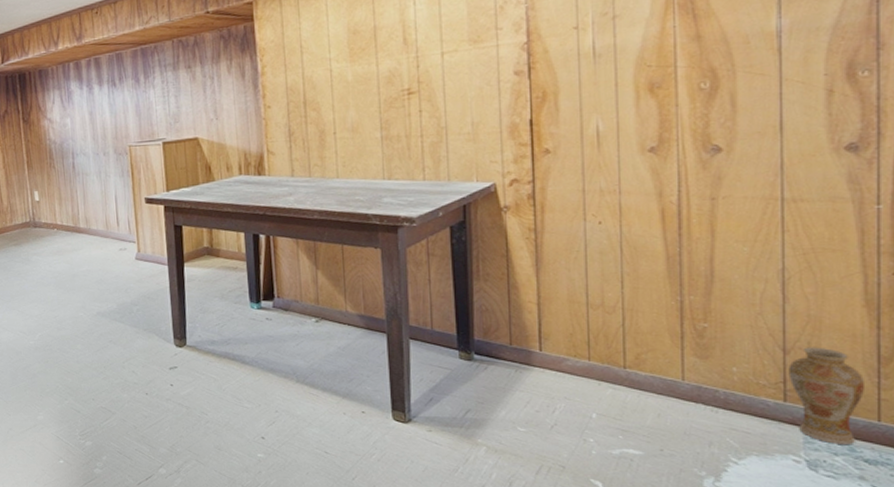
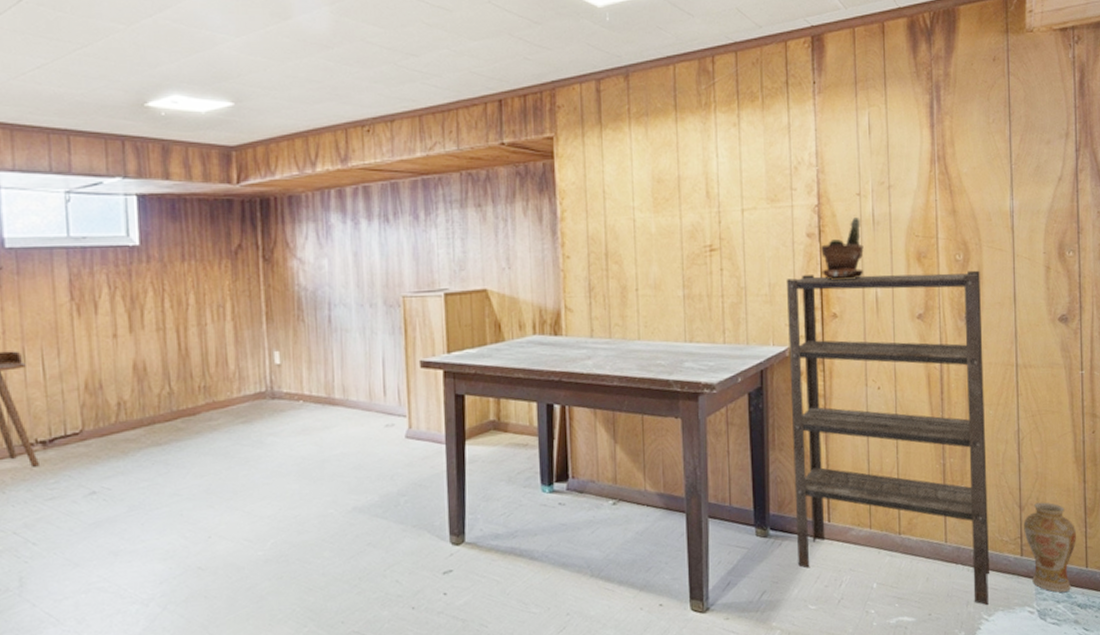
shelving unit: none [490,98,740,448] -> present [786,270,989,605]
potted plant: none [530,50,582,116] -> present [820,216,864,280]

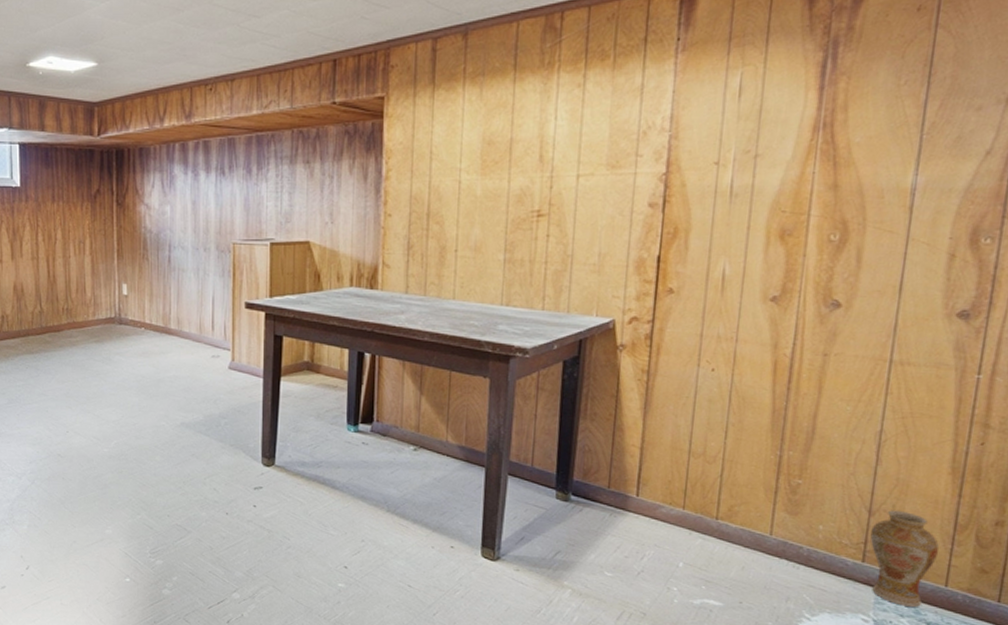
shelving unit: present [786,270,989,605] -> none [598,247,859,604]
potted plant: present [820,216,864,280] -> none [661,187,715,254]

